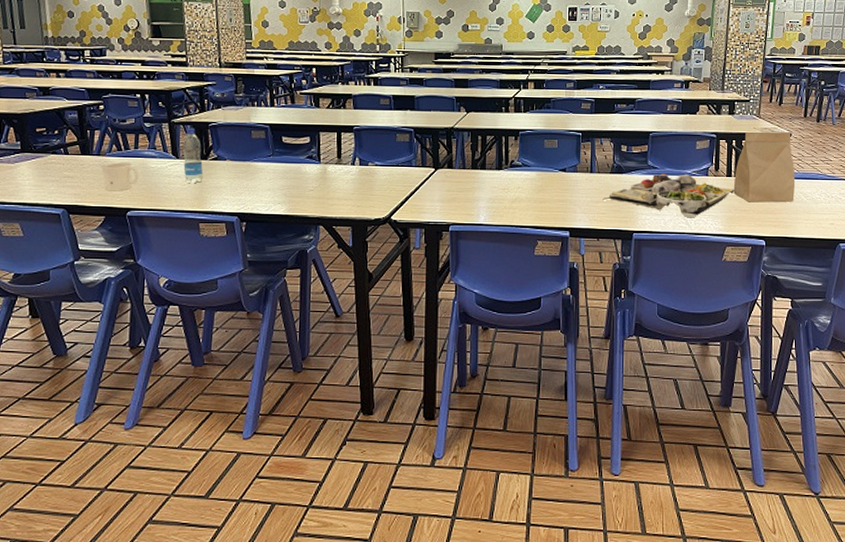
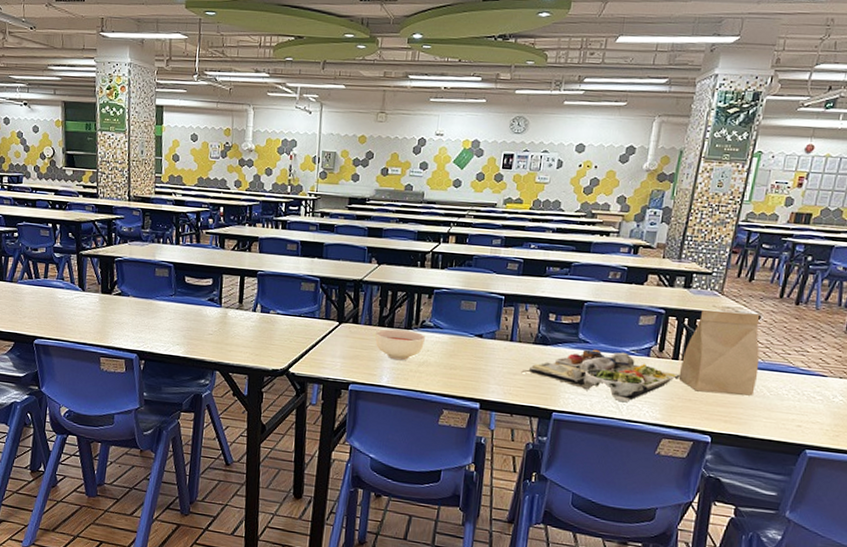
mug: present [102,162,139,191] -> none [13,290,47,319]
bottle: present [182,128,204,184] -> none [88,261,107,318]
bowl: none [470,170,515,199] -> present [375,328,425,361]

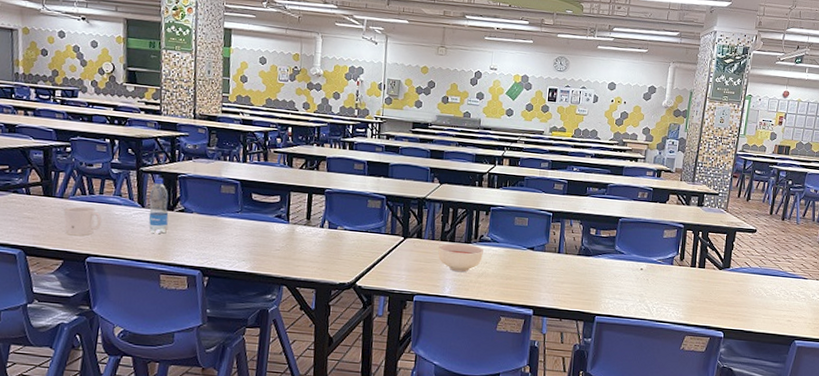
mug: none [13,290,47,319] -> present [64,206,102,236]
bottle: none [88,261,107,318] -> present [148,177,169,235]
food tray: present [521,349,680,403] -> none [568,259,697,306]
paper bag: present [678,309,761,396] -> none [696,224,758,297]

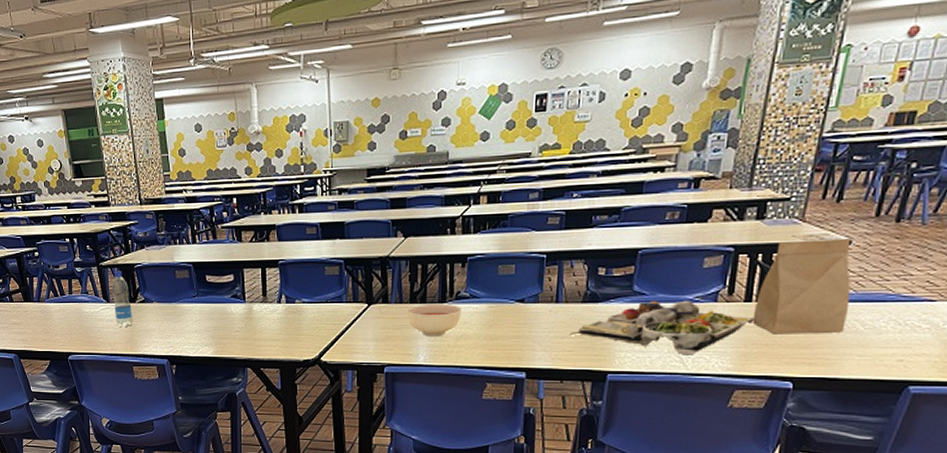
mug: present [64,206,102,236] -> none [43,308,76,336]
food tray: none [568,259,697,306] -> present [570,300,754,355]
paper bag: none [696,224,758,297] -> present [752,237,852,334]

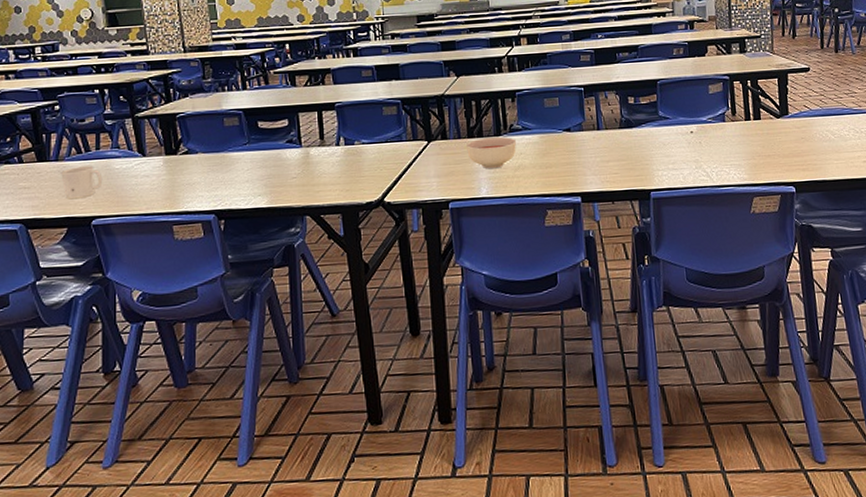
mug: none [43,308,76,336] -> present [61,166,103,200]
bottle: present [111,270,133,327] -> none [148,121,174,183]
food tray: present [570,300,754,355] -> none [613,121,756,170]
paper bag: present [752,237,852,334] -> none [753,65,821,147]

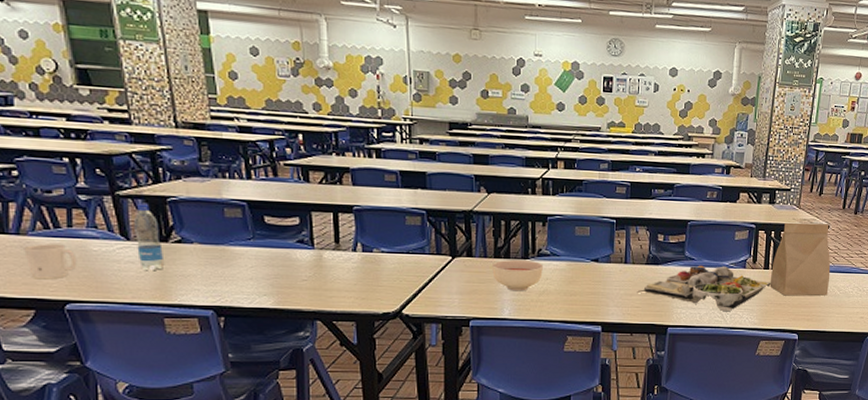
bottle: none [148,121,174,183] -> present [133,202,165,271]
food tray: none [613,121,756,170] -> present [637,265,771,312]
paper bag: none [753,65,821,147] -> present [770,222,831,296]

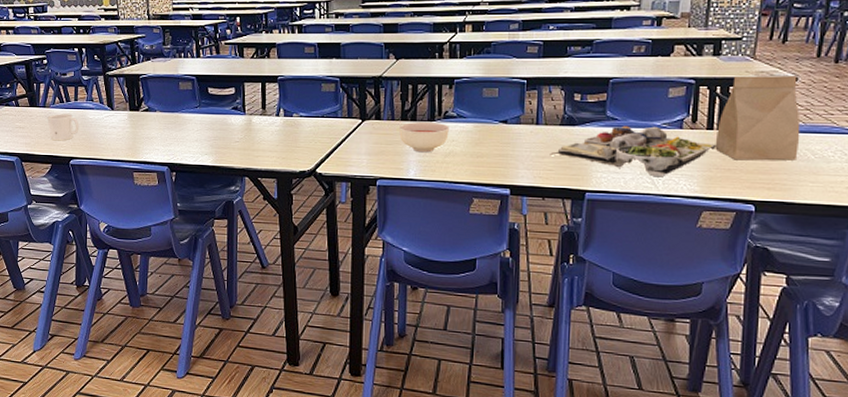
bottle: present [133,202,165,271] -> none [116,80,136,135]

